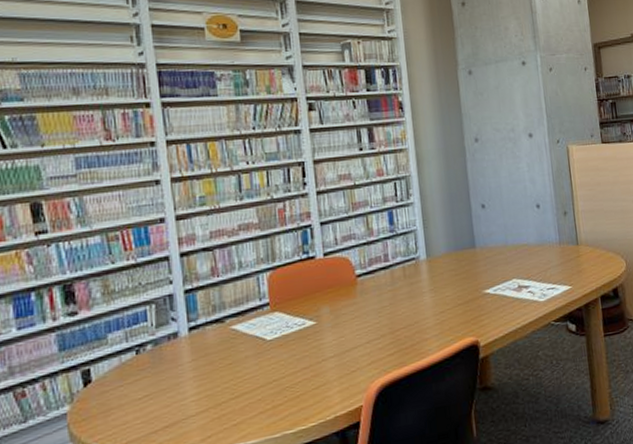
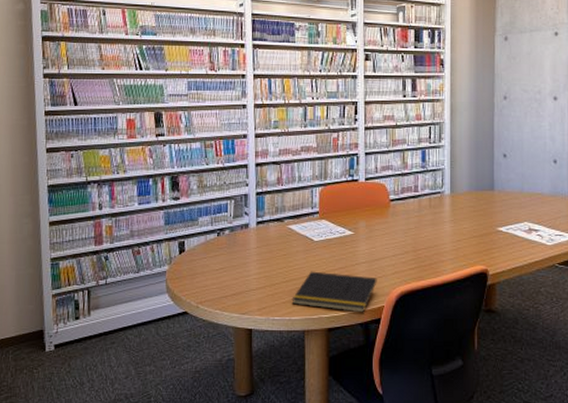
notepad: none [245,373,351,425] -> present [291,271,377,313]

